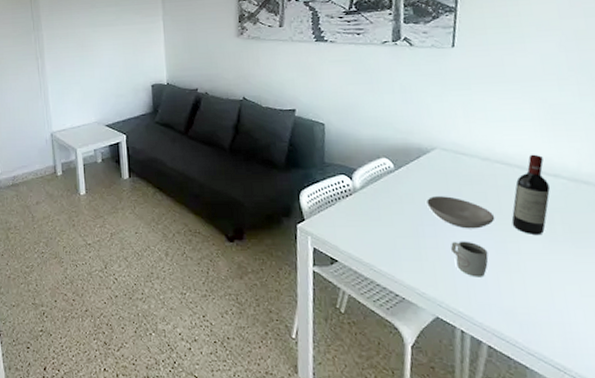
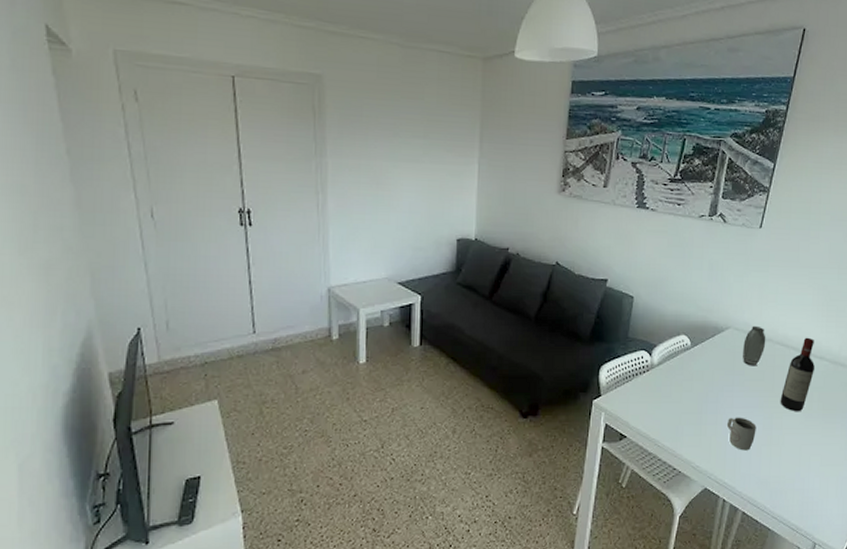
soup bowl: present [426,196,495,229] -> none [714,374,768,406]
vase: none [455,145,483,187] -> present [743,325,766,366]

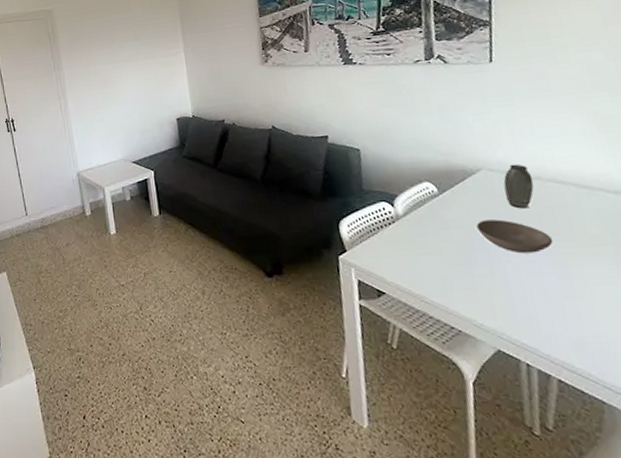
soup bowl: none [714,374,768,406] -> present [476,219,553,254]
mug: present [726,417,756,451] -> none [506,266,550,306]
wine bottle: present [780,337,816,412] -> none [571,170,612,258]

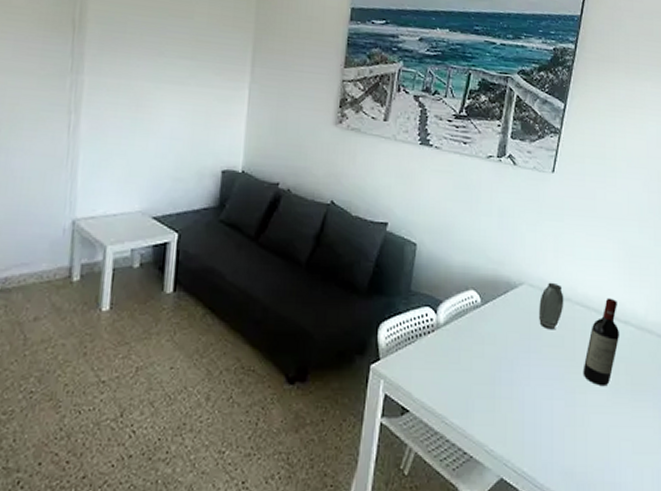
soup bowl: present [476,219,553,254] -> none [508,338,569,377]
wine bottle: none [571,170,612,258] -> present [583,297,620,387]

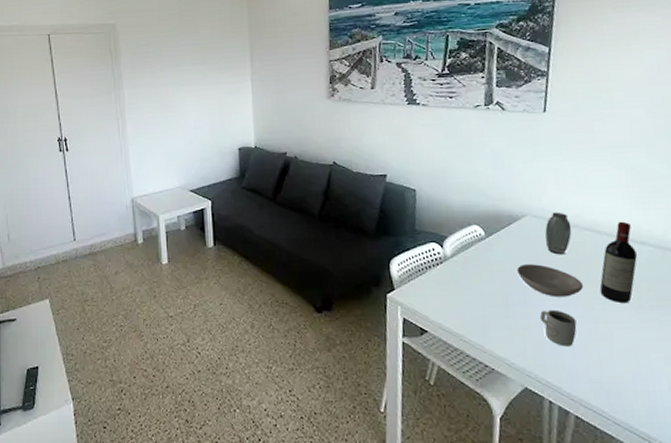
soup bowl: none [508,338,569,377] -> present [517,264,584,298]
mug: none [523,390,558,432] -> present [539,309,577,347]

